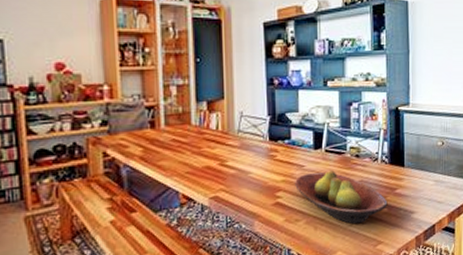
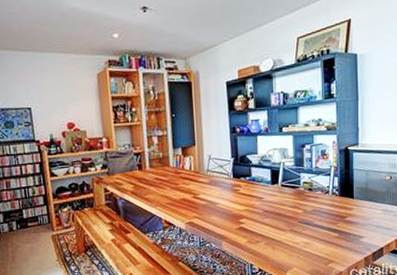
fruit bowl: present [295,170,388,224] -> none [256,201,338,246]

